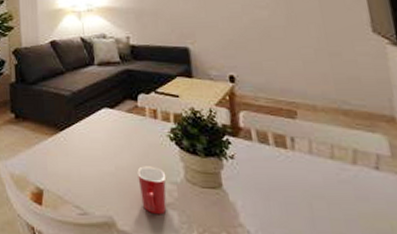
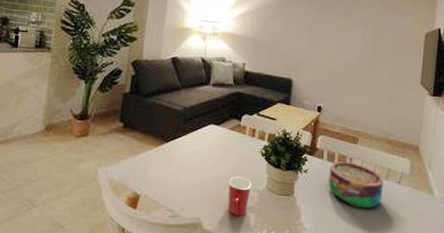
bowl: none [264,142,355,206] -> present [328,161,384,209]

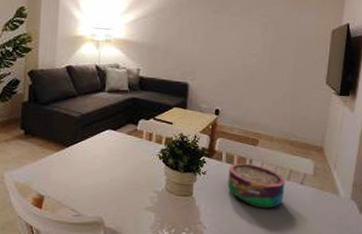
mug: present [227,176,252,217] -> none [127,178,151,216]

